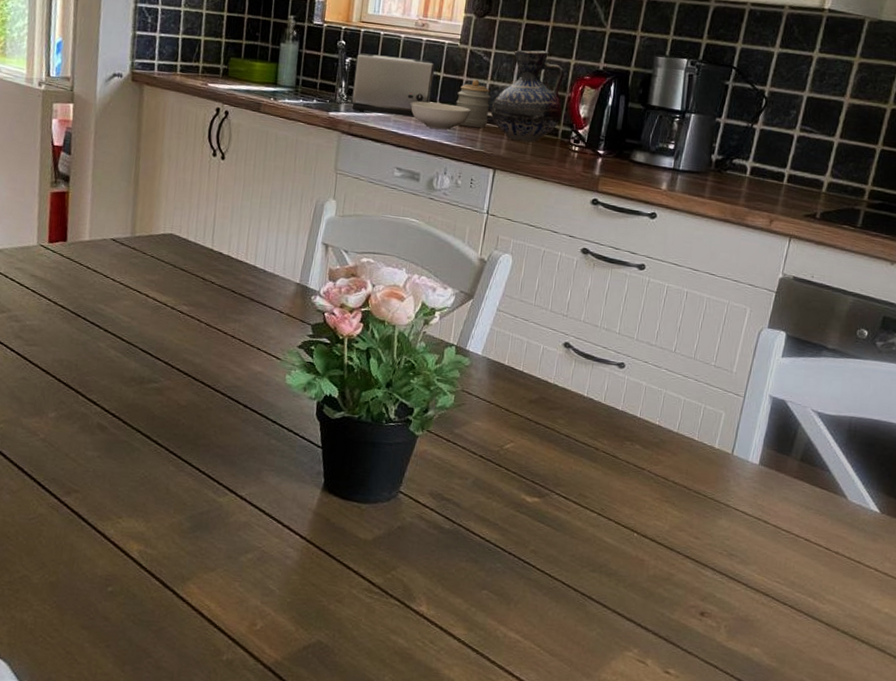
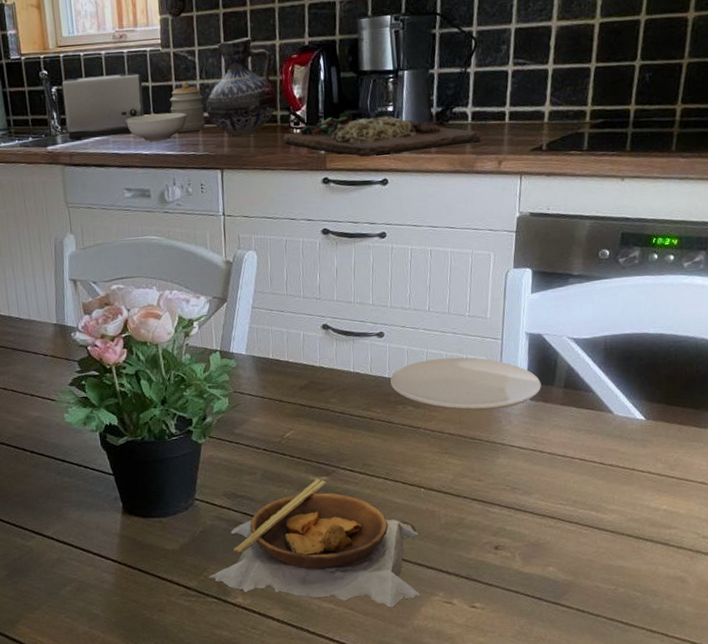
soup bowl: none [396,498,623,654] -> present [208,478,421,608]
cutting board: none [559,140,757,197] -> present [282,112,481,158]
plate: none [622,400,777,469] -> present [390,357,541,411]

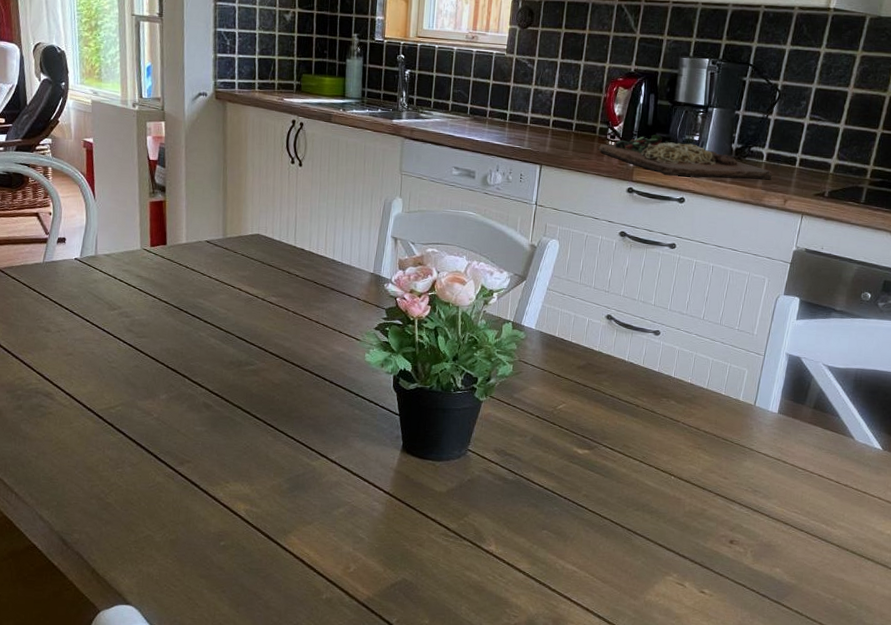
toaster: present [62,72,147,139] -> none [411,65,488,120]
bowl: present [125,112,188,141] -> none [464,107,519,131]
jar: present [169,81,205,132] -> none [505,84,536,128]
ceramic jug: present [206,37,277,136] -> none [536,56,600,139]
soup bowl: present [208,478,421,608] -> none [468,450,663,580]
plate: present [390,357,541,411] -> none [659,362,794,417]

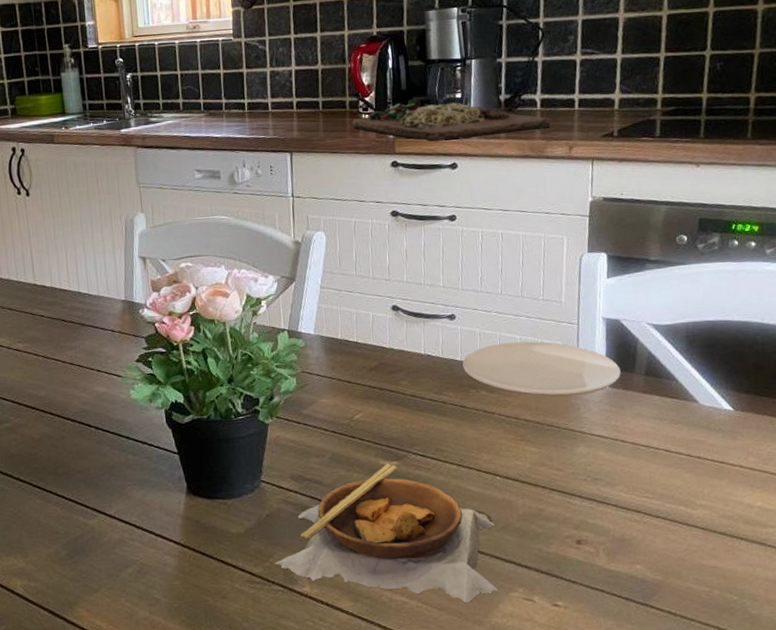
soup bowl: none [468,450,663,580] -> present [274,463,499,603]
plate: none [659,362,794,417] -> present [462,341,621,397]

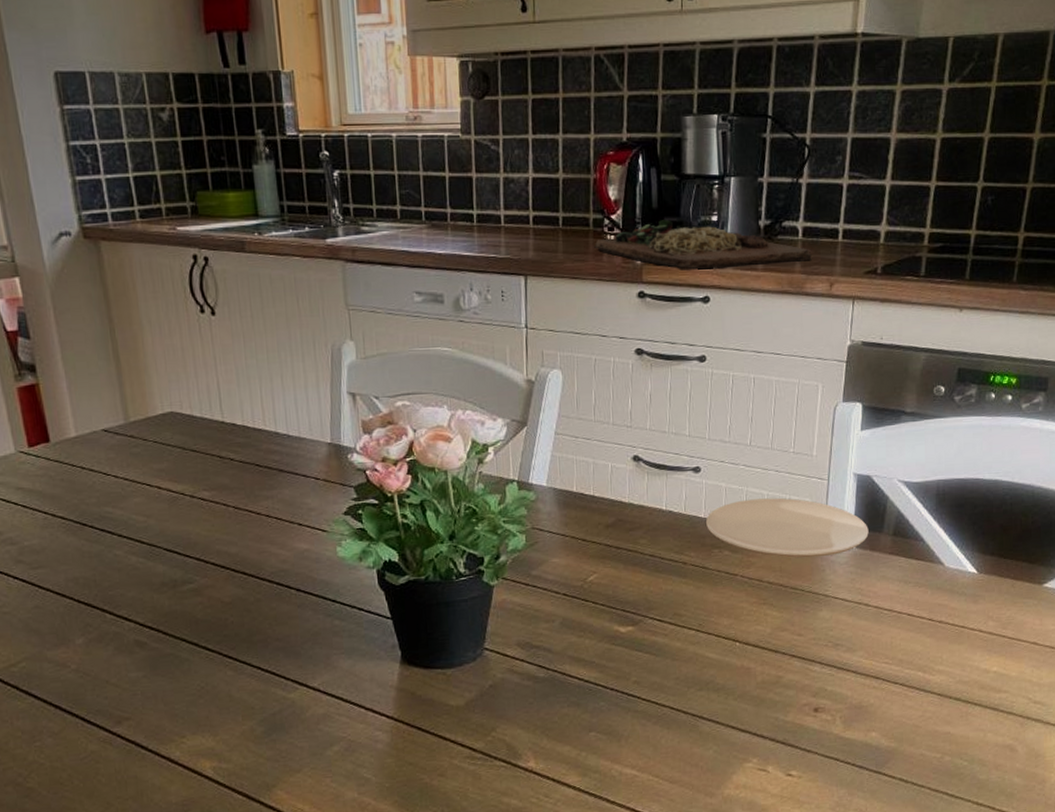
soup bowl: present [274,463,499,603] -> none [497,628,733,775]

